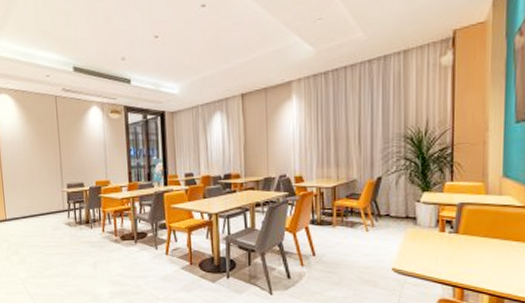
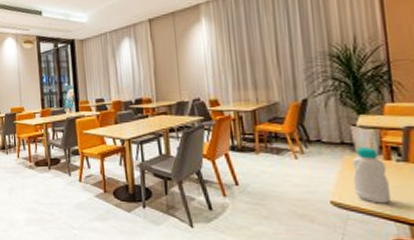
bottle: none [412,221,442,270] -> present [352,147,392,204]

